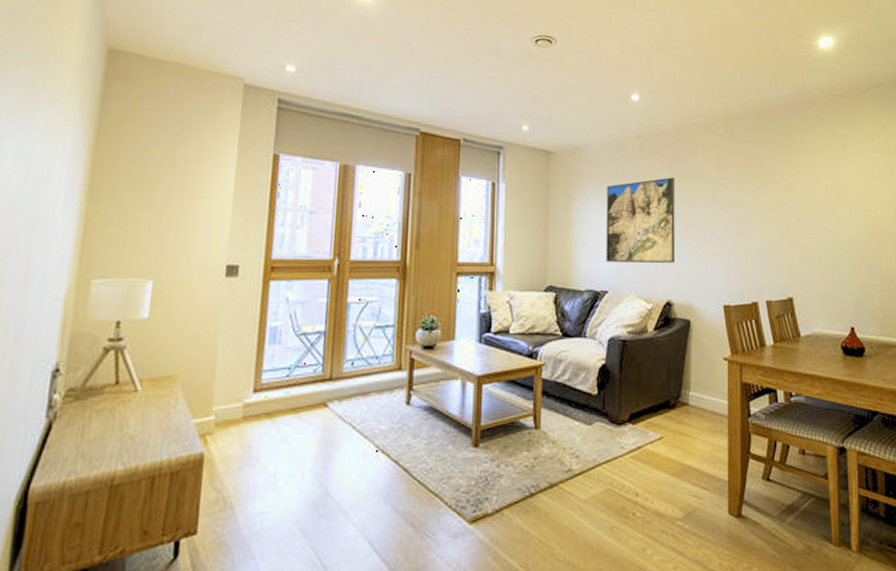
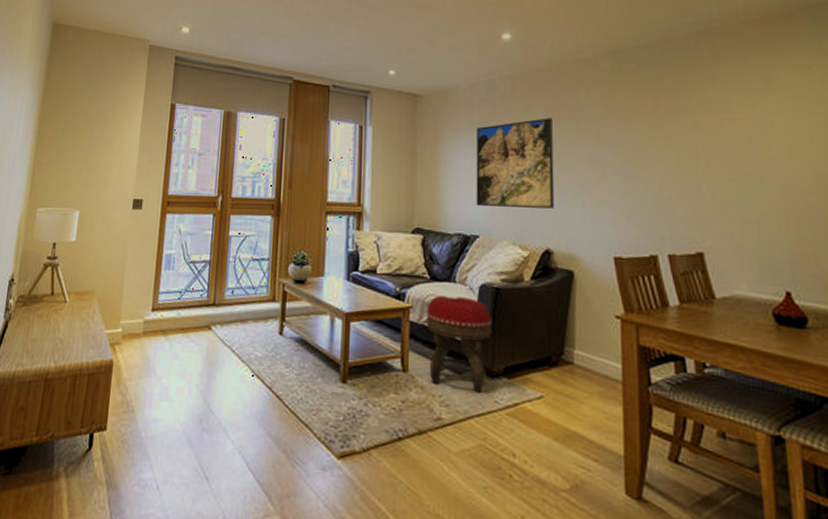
footstool: none [558,351,619,441] -> present [426,295,492,393]

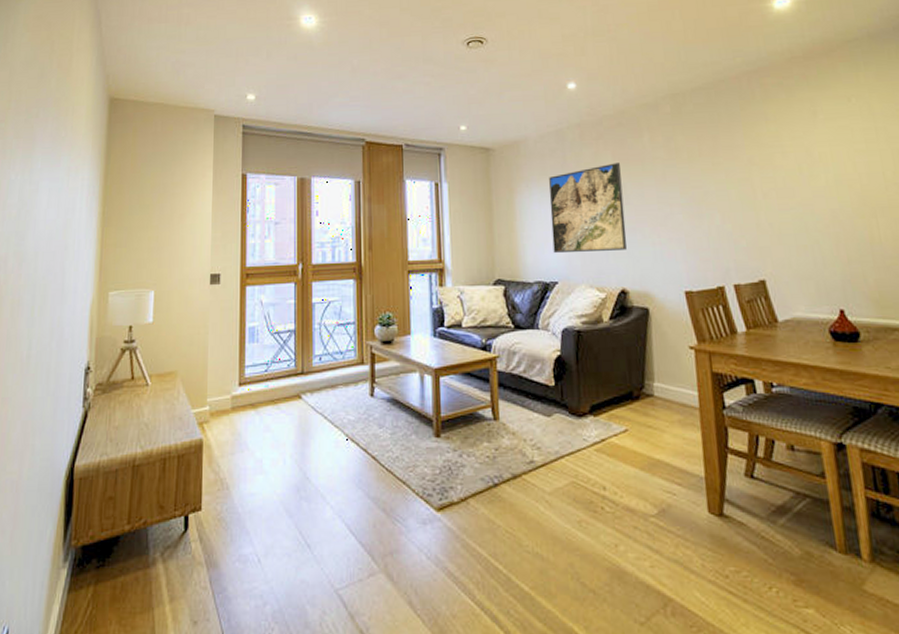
footstool: present [426,295,492,393] -> none [512,342,576,432]

